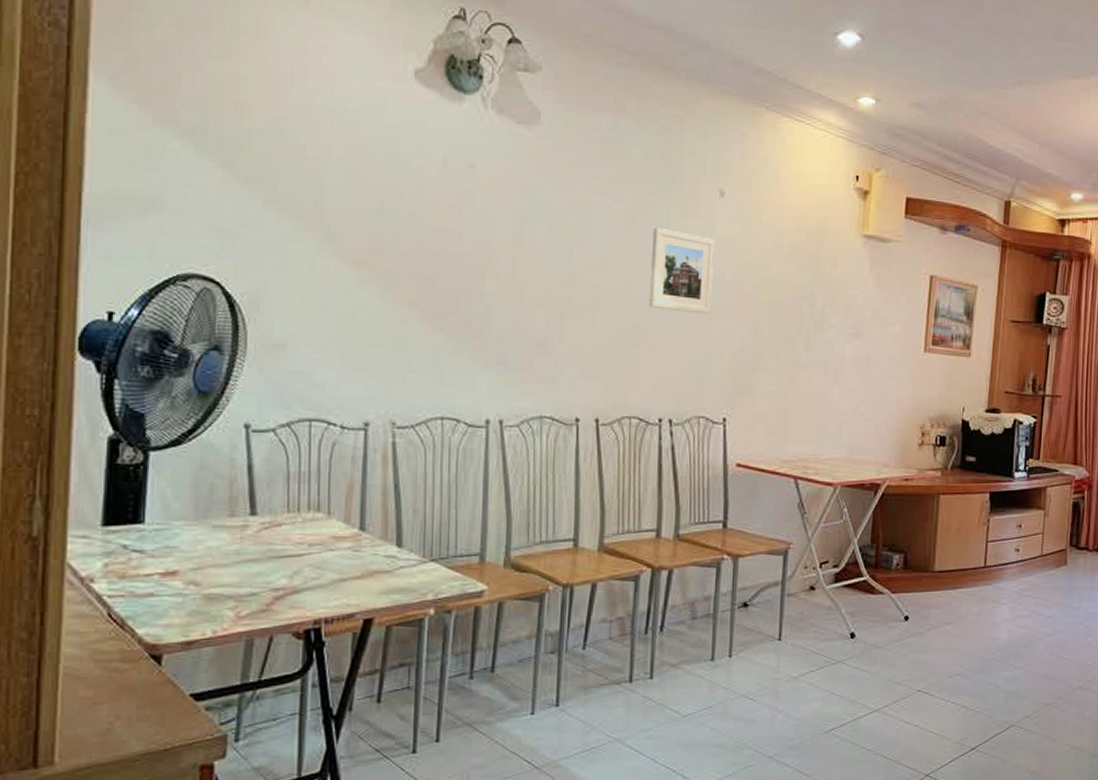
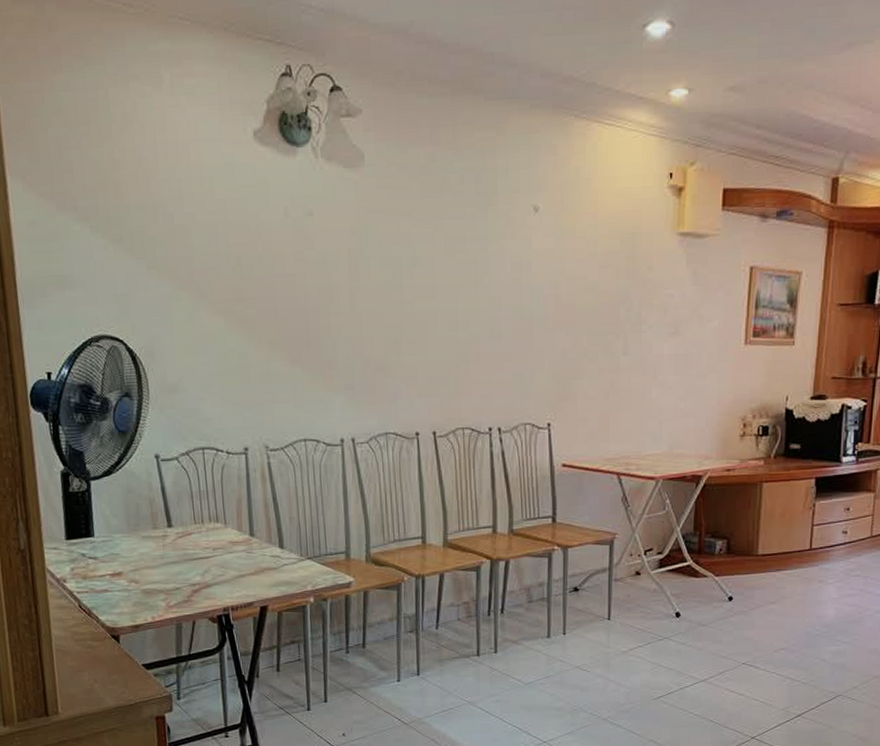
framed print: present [648,227,715,315] -> none [473,250,532,328]

